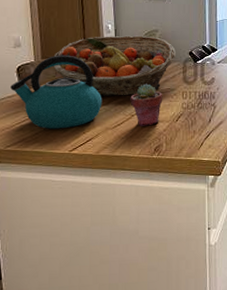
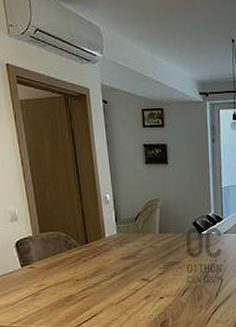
kettle: present [10,55,102,129] -> none [11,228,105,305]
fruit basket: present [53,35,177,96] -> none [52,206,180,271]
potted succulent: present [130,83,163,126] -> none [133,257,167,301]

